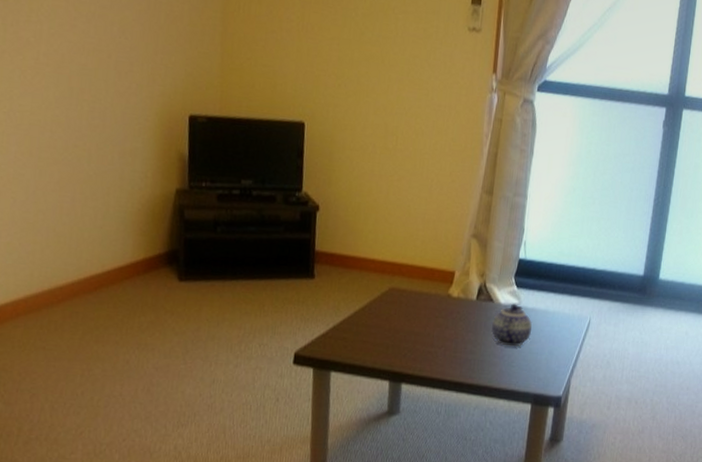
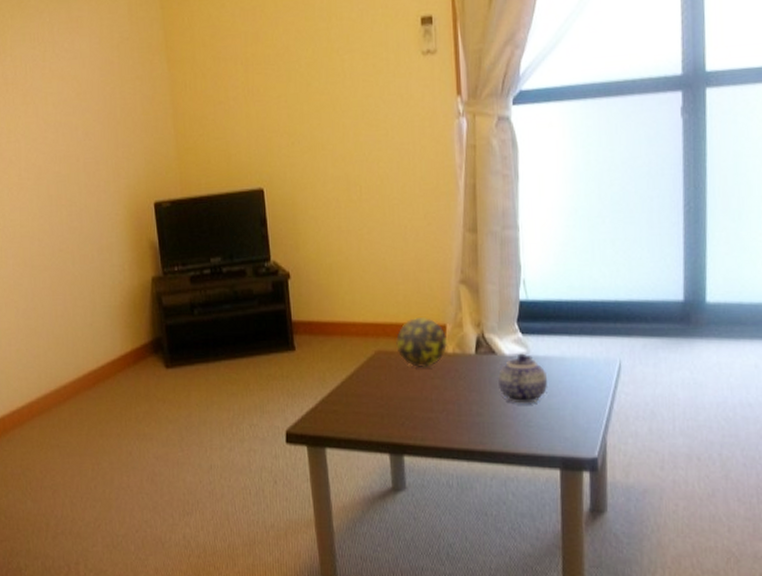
decorative ball: none [409,262,455,307] -> present [396,316,448,367]

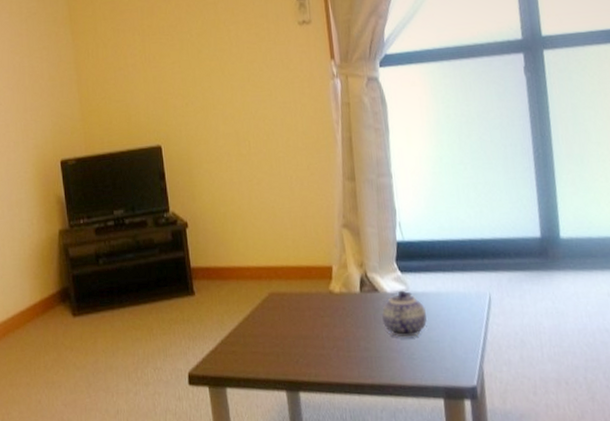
decorative ball: present [396,316,448,367] -> none [287,259,335,307]

